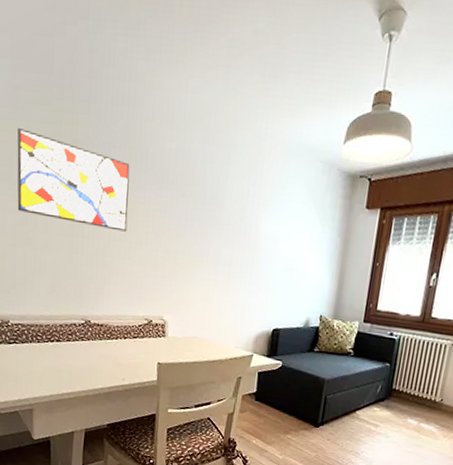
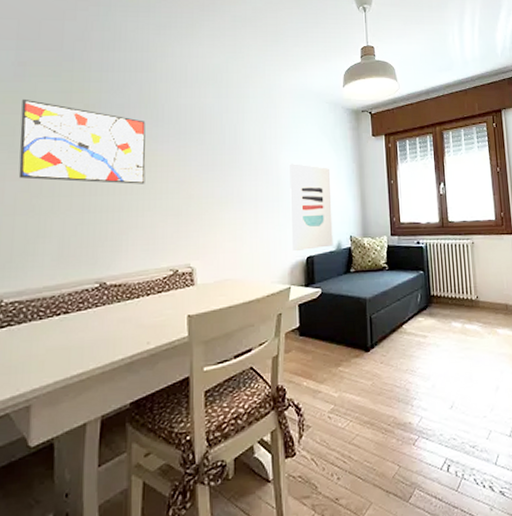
wall art: none [260,229,311,323] -> present [289,163,333,252]

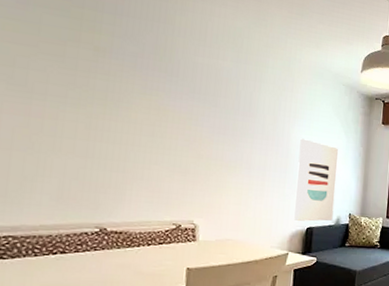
wall art: present [18,98,146,184] -> none [17,28,159,138]

